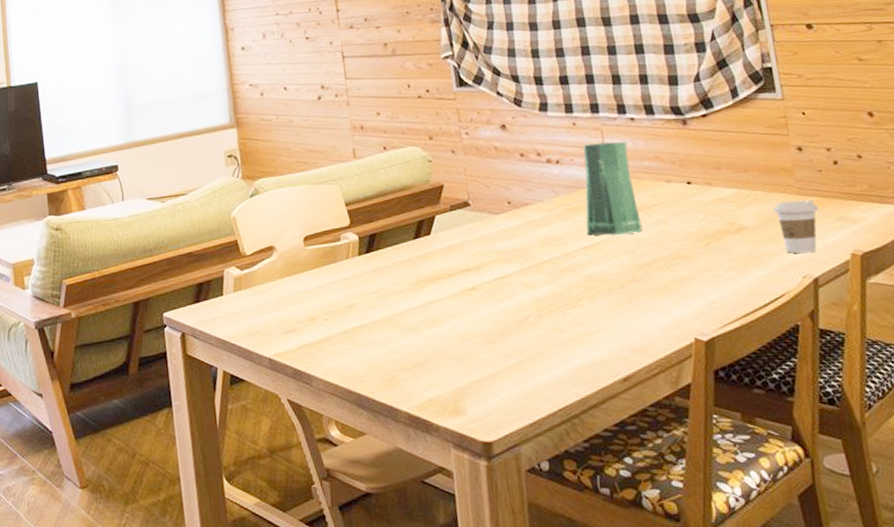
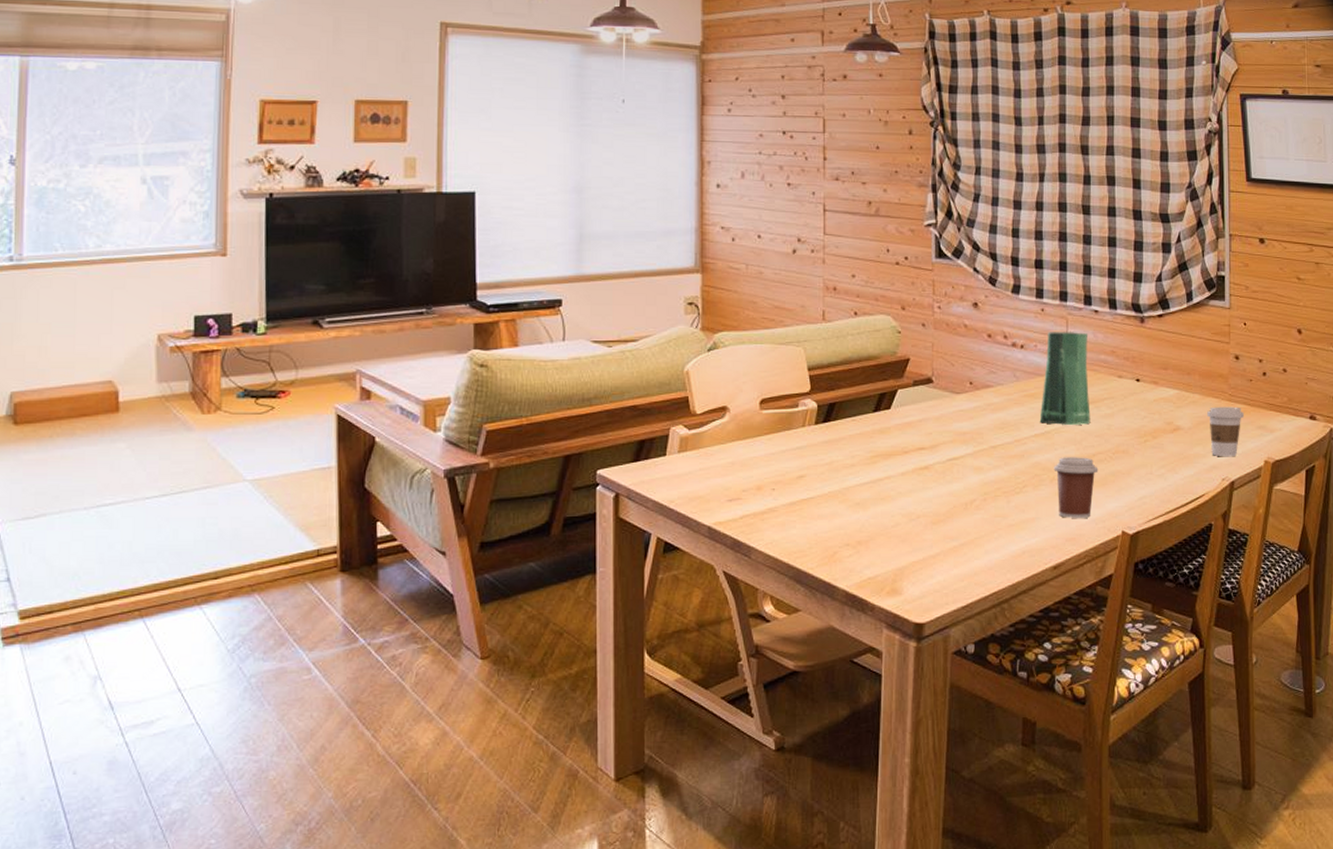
coffee cup: none [608,265,659,329] -> present [1054,457,1099,518]

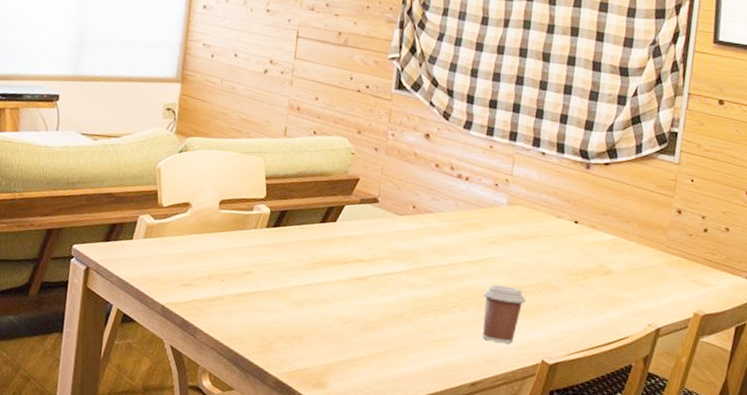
vase: present [1039,332,1091,425] -> none [475,168,533,258]
coffee cup: present [1207,406,1245,457] -> none [641,255,680,305]

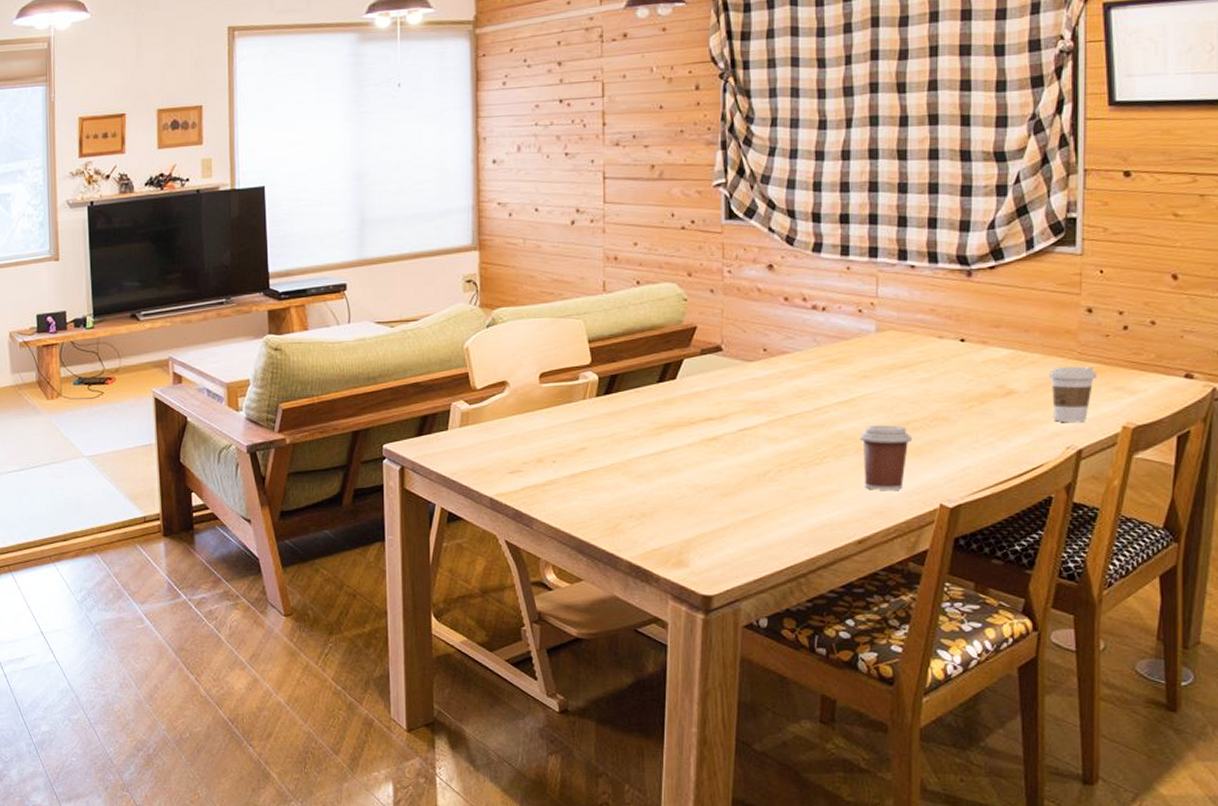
coffee cup: none [641,255,680,305] -> present [1049,366,1098,423]

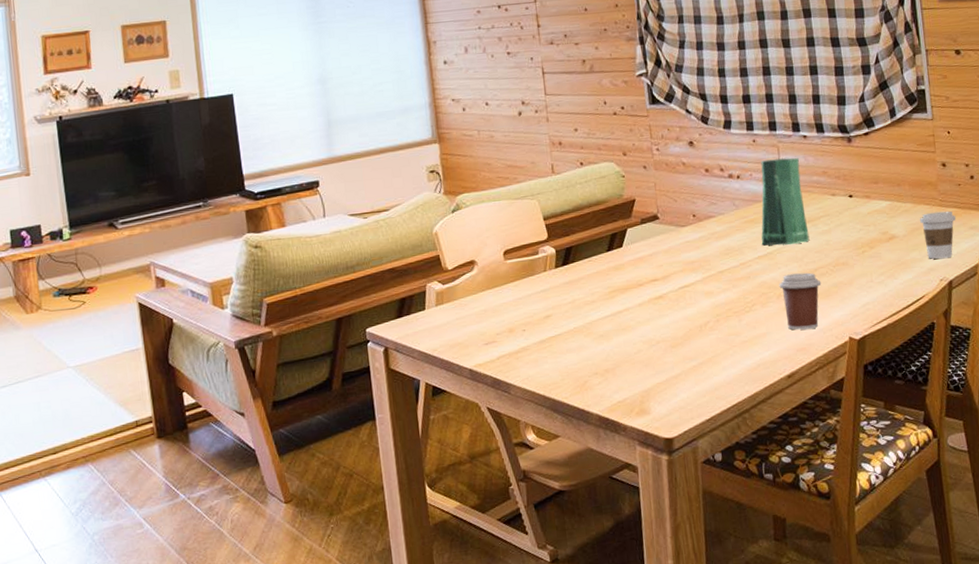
vase: none [843,290,904,391] -> present [761,157,810,246]

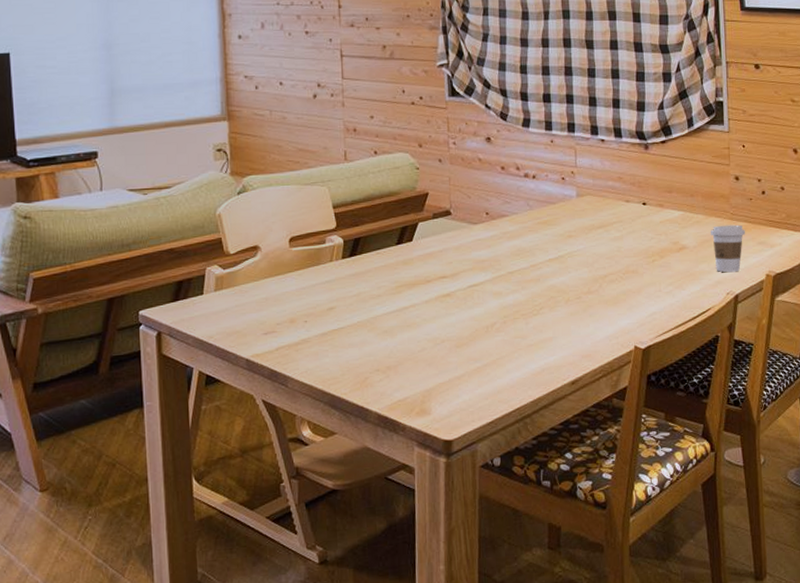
vase: present [761,157,810,246] -> none [553,160,601,249]
coffee cup: present [779,272,822,330] -> none [568,278,610,336]

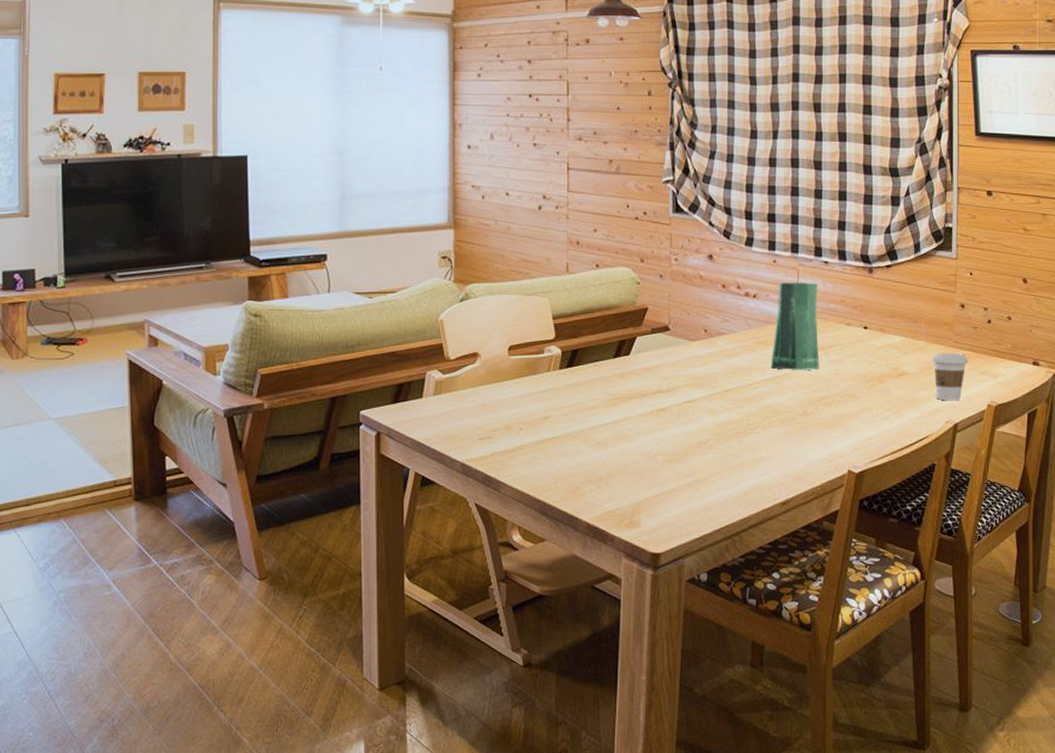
vase: none [553,160,601,249] -> present [770,282,819,370]

